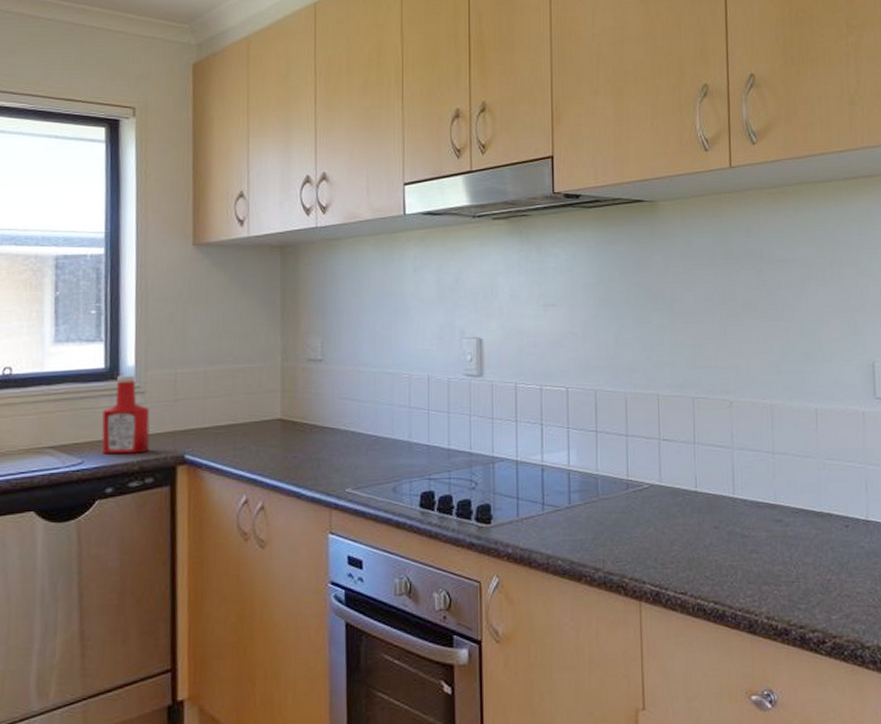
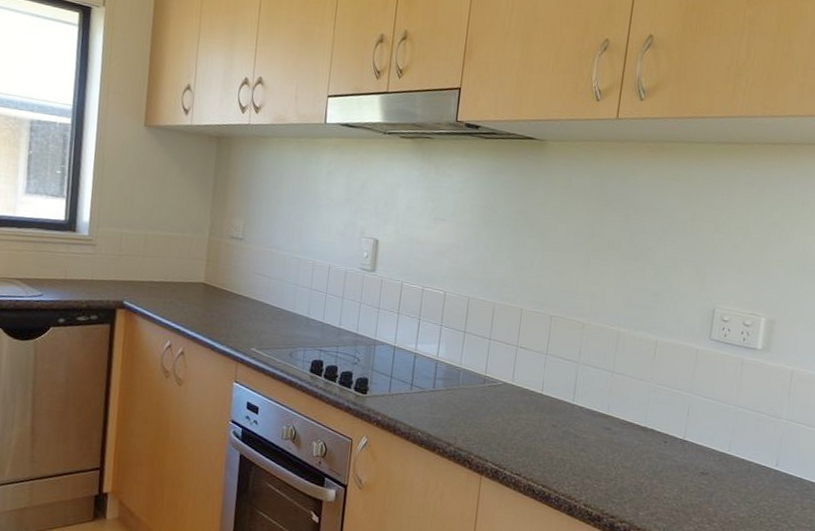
ketchup bottle: present [101,375,150,454] -> none [57,228,99,295]

